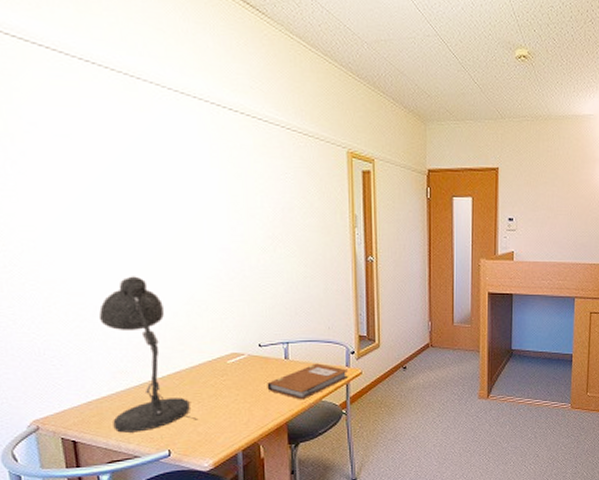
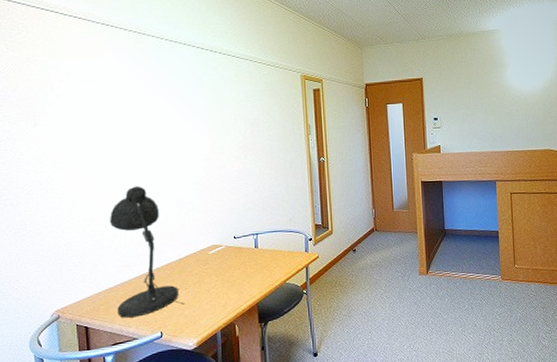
notebook: present [267,363,349,400] -> none [241,250,308,283]

